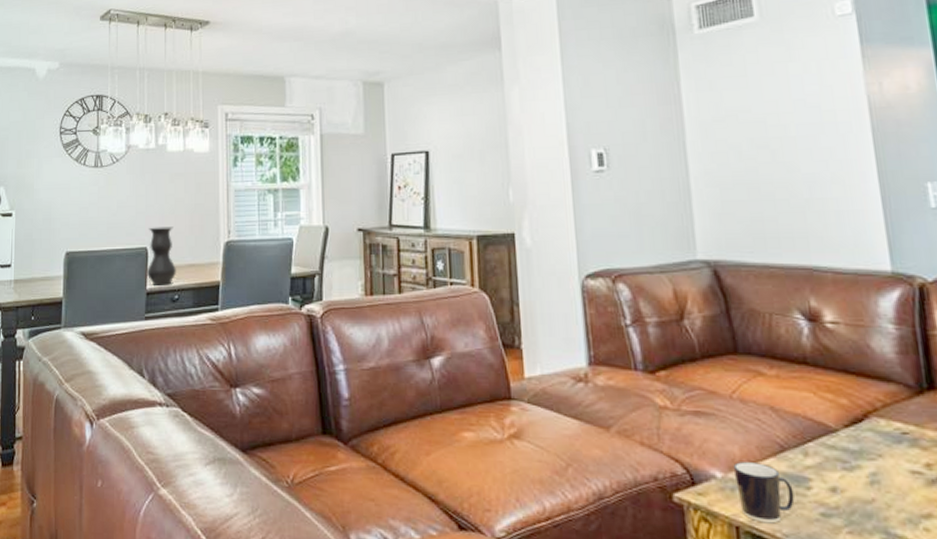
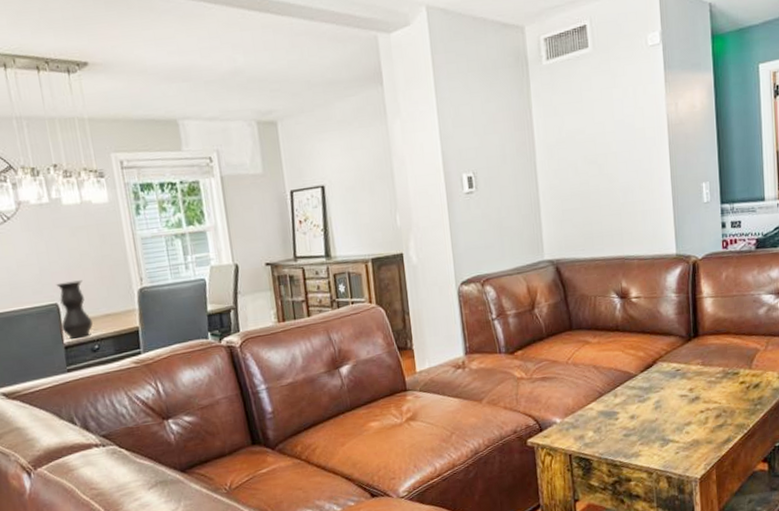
mug: present [733,462,795,524] -> none [568,407,608,449]

